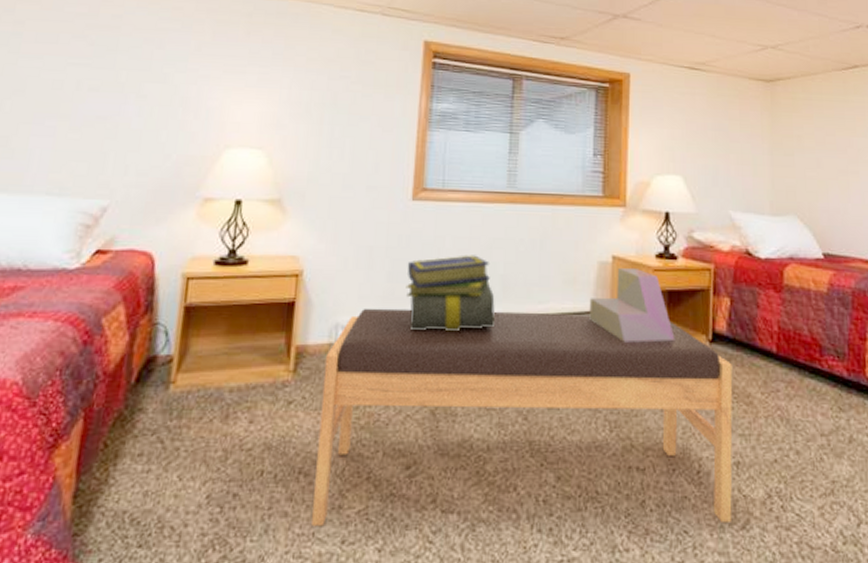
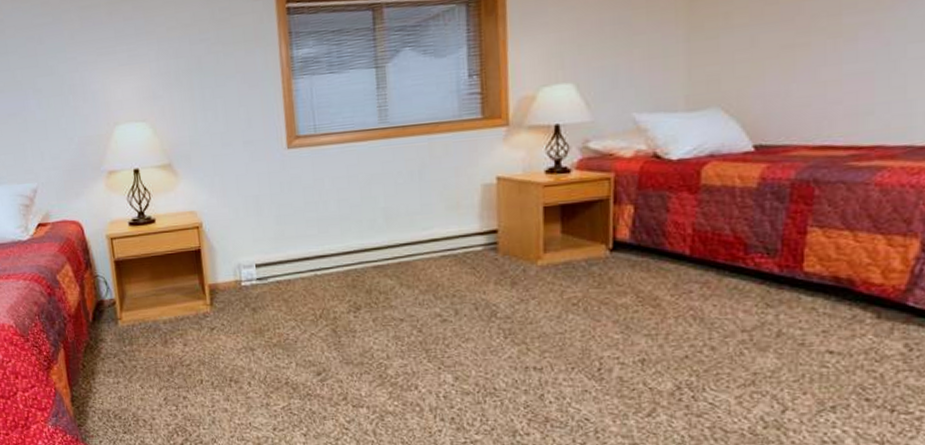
bench: present [312,308,733,527] -> none [234,235,637,419]
stack of books: present [406,255,495,332] -> none [292,192,381,264]
storage box: present [589,267,675,343] -> none [475,186,571,258]

